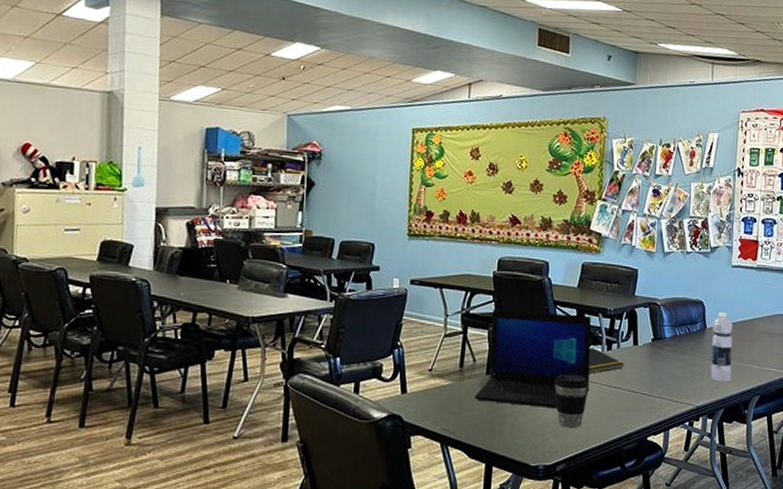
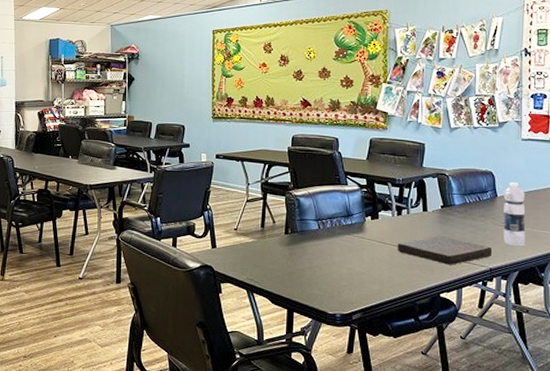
laptop: present [475,309,592,409] -> none [275,179,382,265]
coffee cup: present [554,373,589,429] -> none [348,235,381,283]
notepad: present [588,347,625,374] -> none [379,212,415,236]
book: none [605,372,700,405] -> present [397,235,493,265]

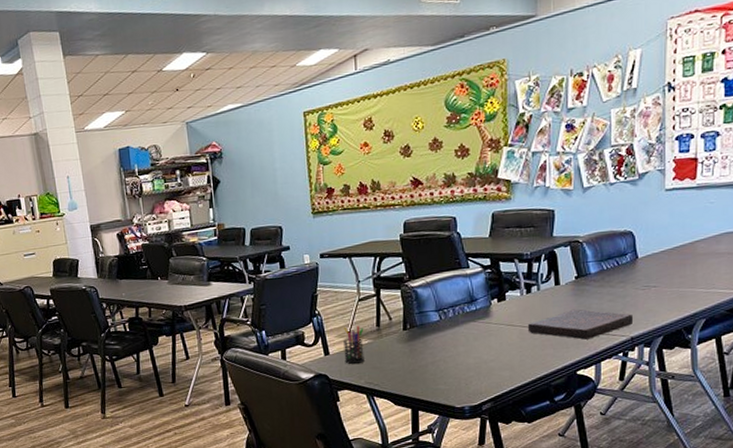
pen holder: none [230,224,250,260] -> present [343,325,364,365]
water bottle: present [503,182,526,247] -> none [646,240,671,310]

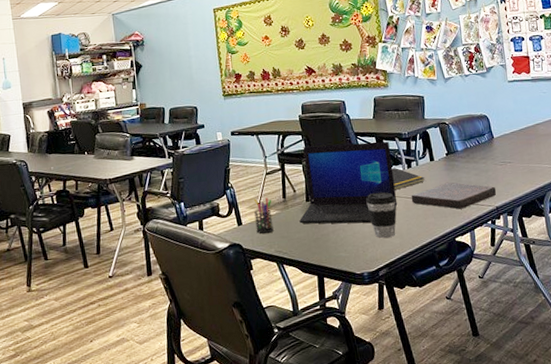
laptop: none [394,263,511,355] -> present [299,142,398,224]
coffee cup: none [473,320,509,371] -> present [366,192,397,238]
notepad: none [507,292,547,318] -> present [392,167,425,190]

